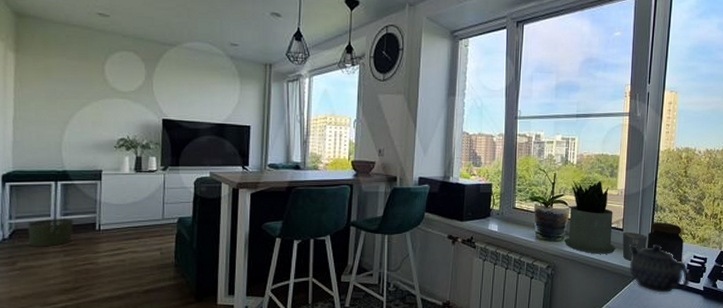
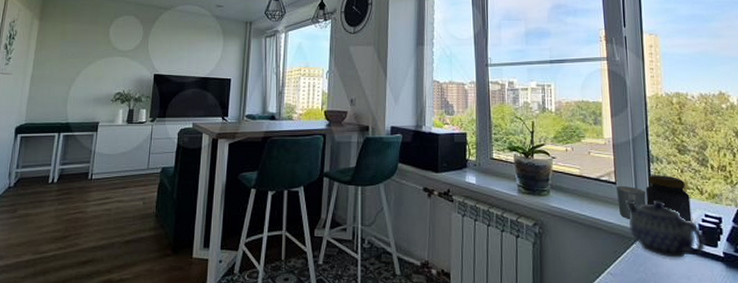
basket: present [27,218,73,247] -> none [30,167,69,195]
planter: present [563,179,616,254] -> none [549,127,610,211]

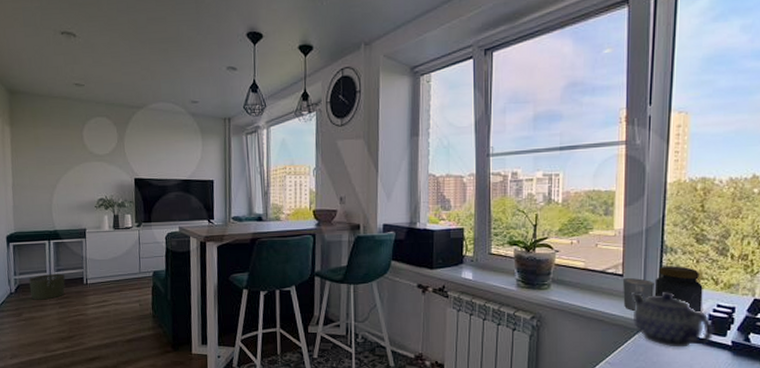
basket: none [30,167,69,195] -> present [29,273,65,300]

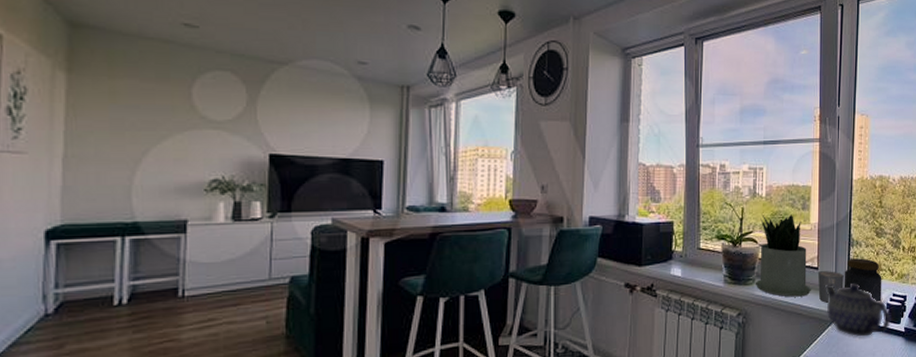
basket: present [29,273,65,300] -> none [81,283,146,323]
planter: none [550,220,615,303] -> present [755,213,811,297]

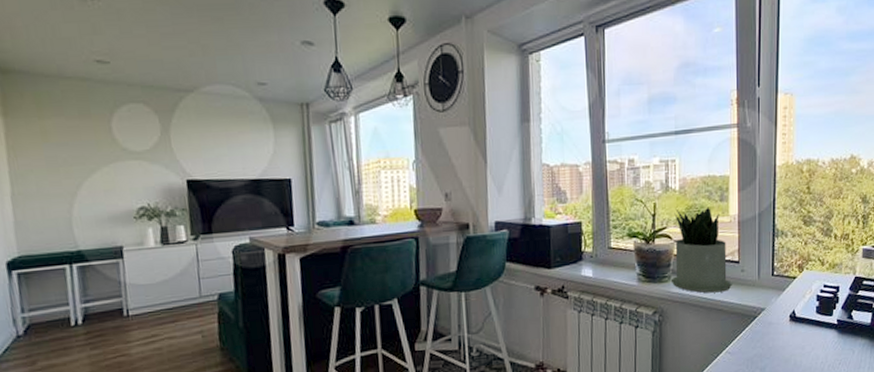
candle holder: present [817,271,844,304] -> none [738,264,768,299]
teapot: present [824,282,891,337] -> none [746,275,822,331]
jar: present [844,258,882,302] -> none [768,249,811,295]

